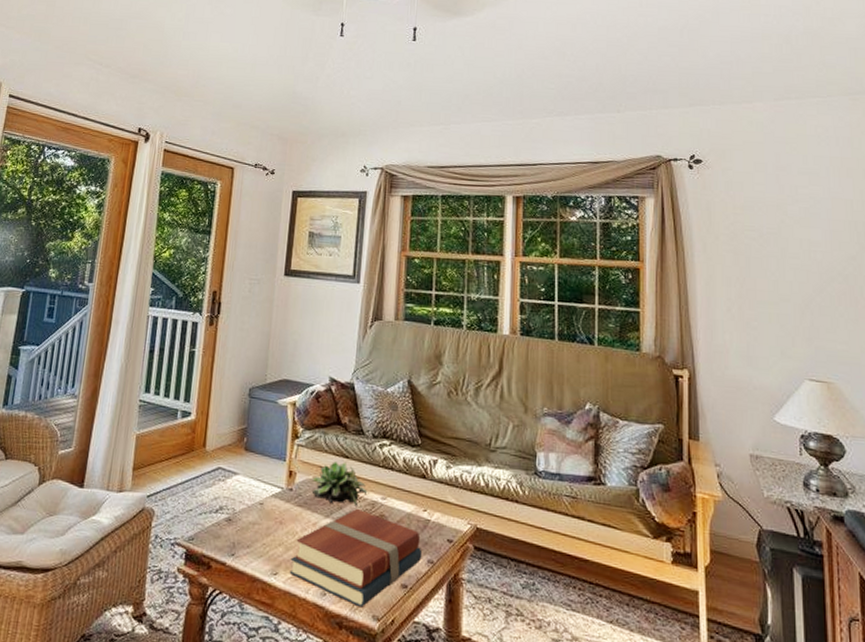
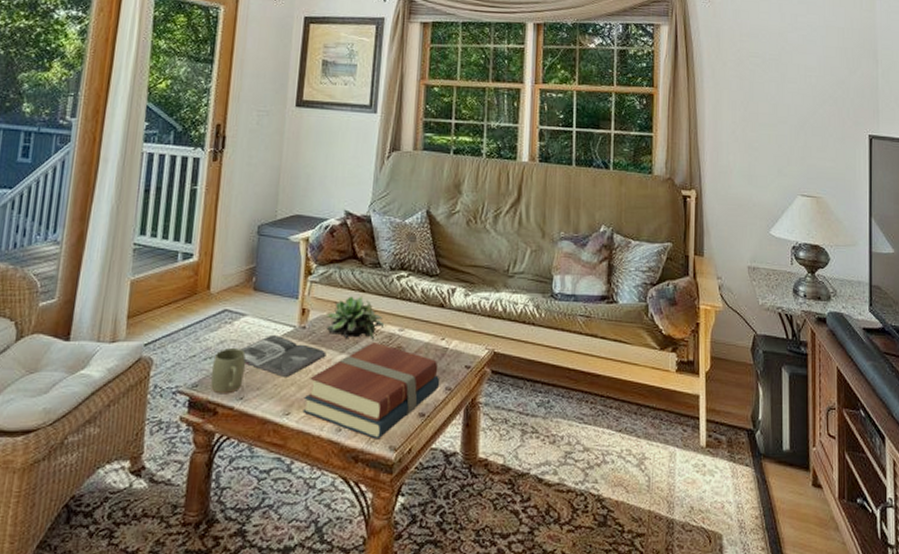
mug: none [205,505,238,550] -> present [210,348,246,394]
magazine: none [232,494,312,537] -> present [240,334,327,377]

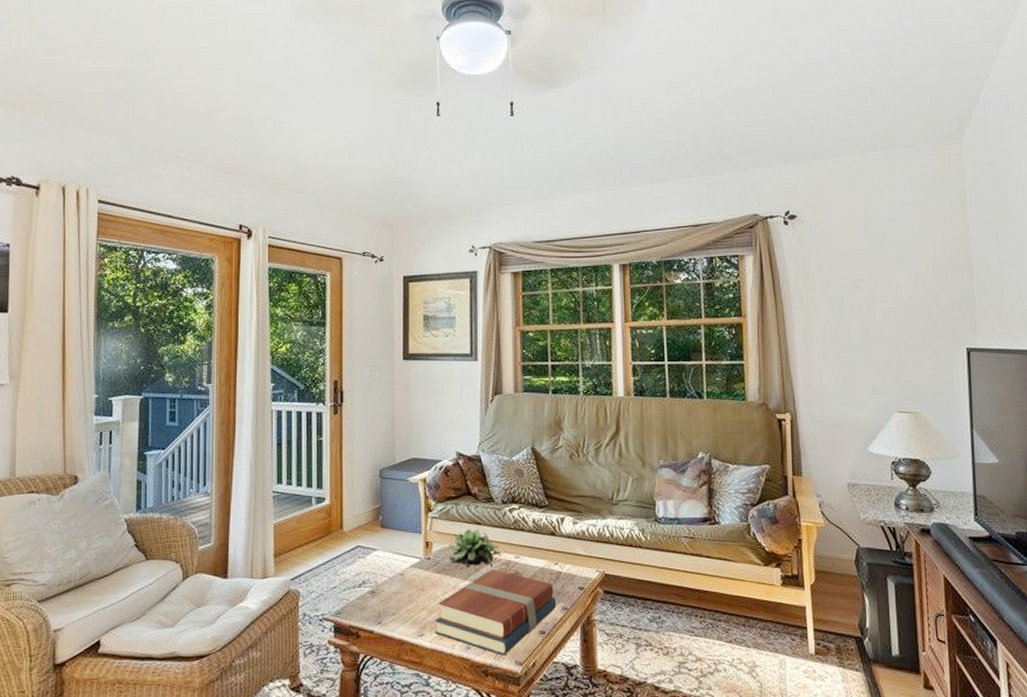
mug: present [210,348,246,394] -> none [351,580,381,620]
magazine: present [240,334,327,377] -> none [374,566,451,603]

